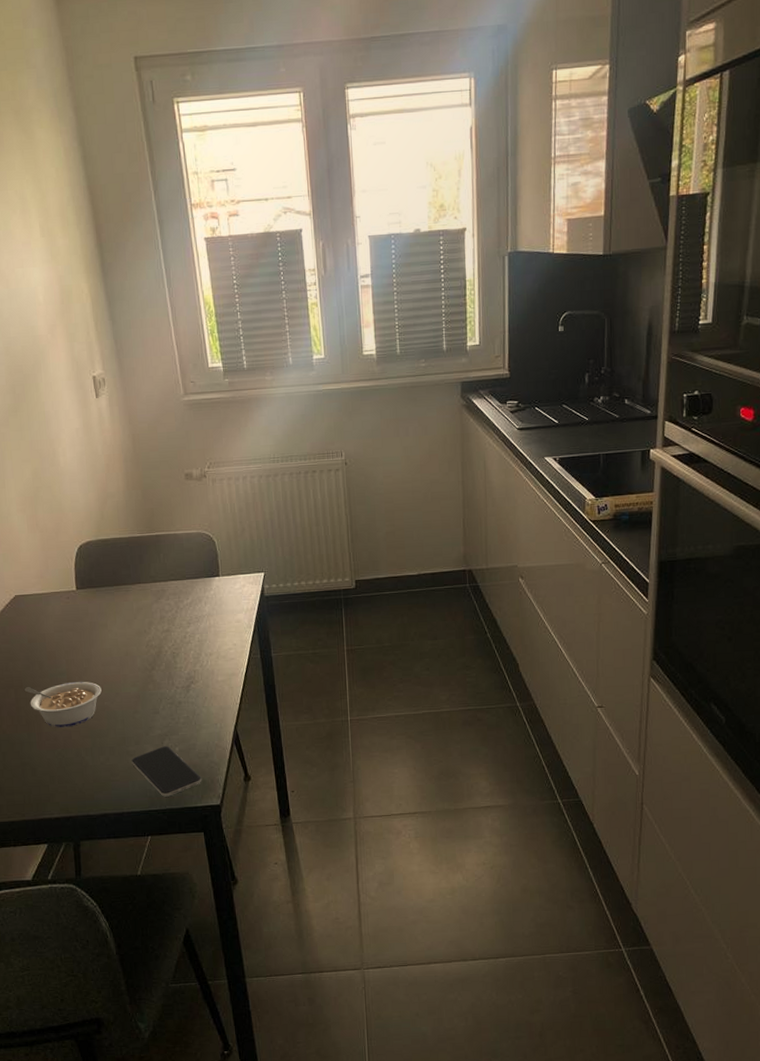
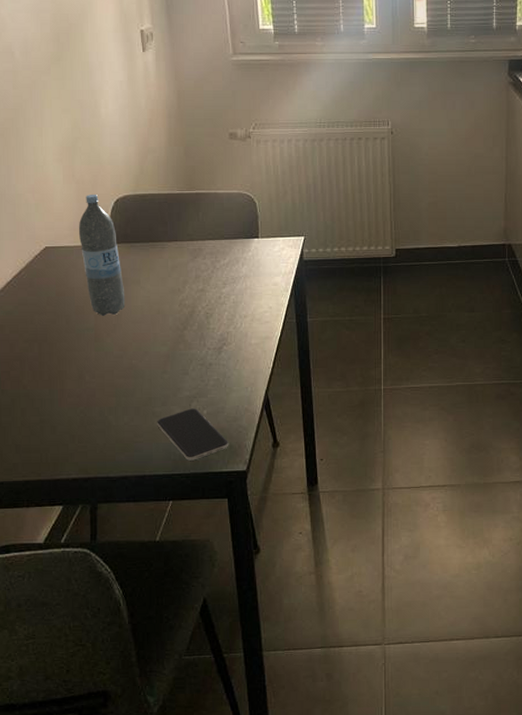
legume: present [24,681,102,728] -> none [49,338,130,385]
water bottle: none [45,542,95,660] -> present [78,195,126,316]

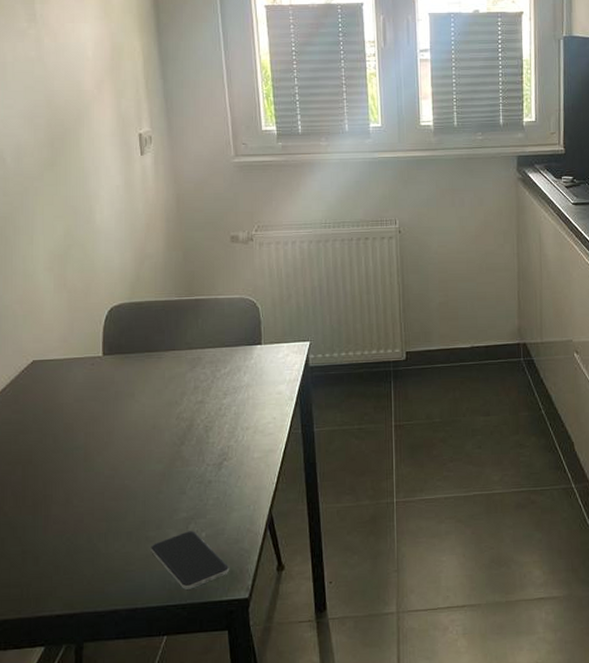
water bottle: present [78,195,126,316] -> none [69,304,118,433]

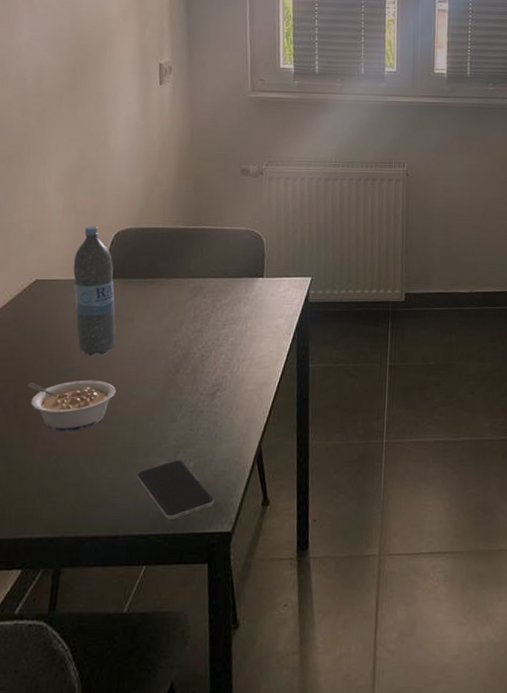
legume: none [33,457,122,510] -> present [27,379,116,432]
water bottle: none [69,304,118,433] -> present [73,226,117,356]

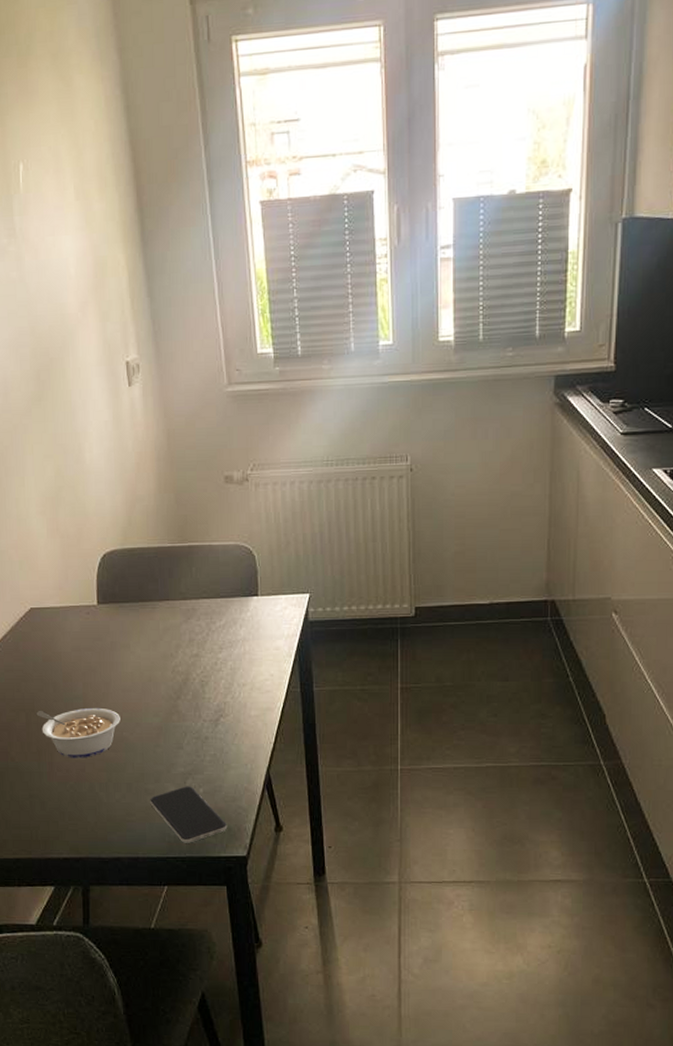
water bottle: present [73,226,117,356] -> none [64,550,115,683]

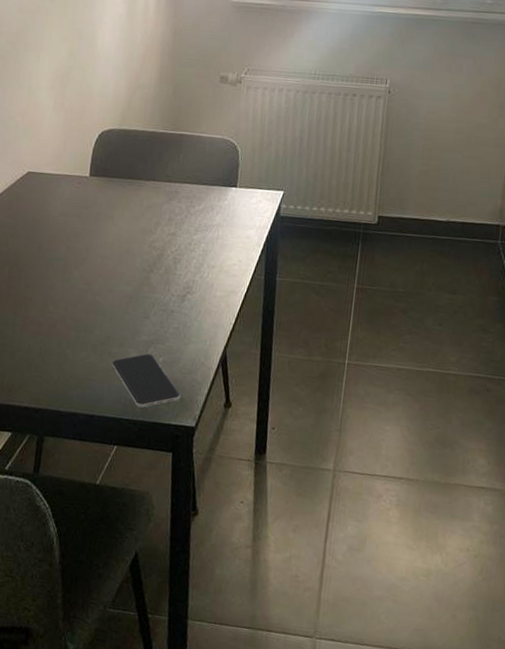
legume: present [36,707,120,759] -> none [19,266,96,316]

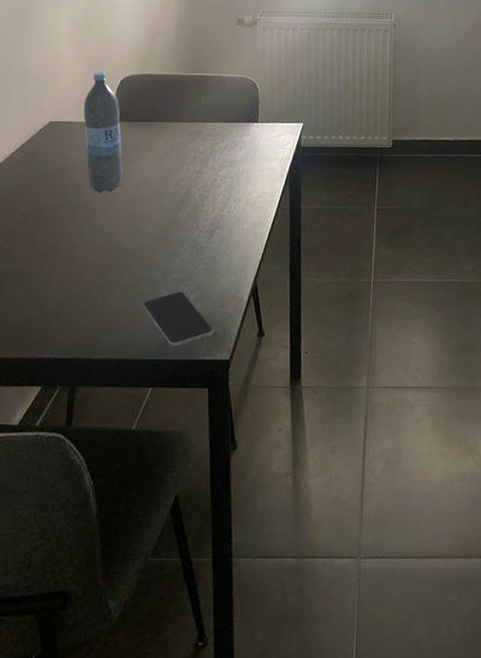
water bottle: none [60,124,98,248] -> present [83,72,123,193]

